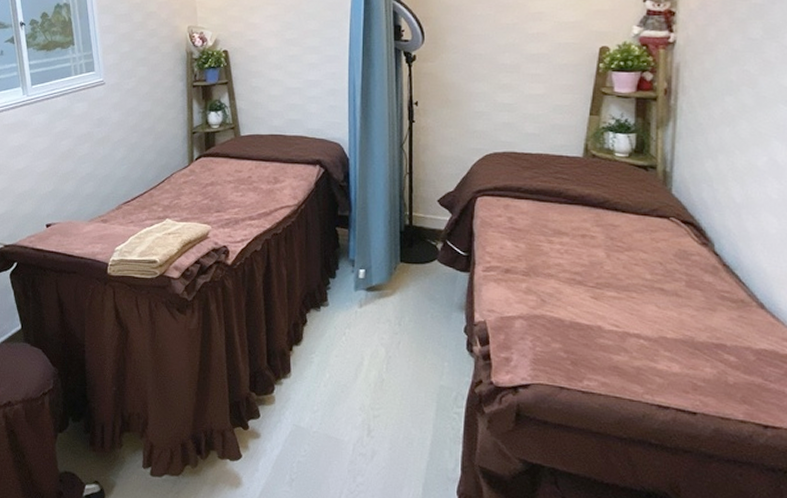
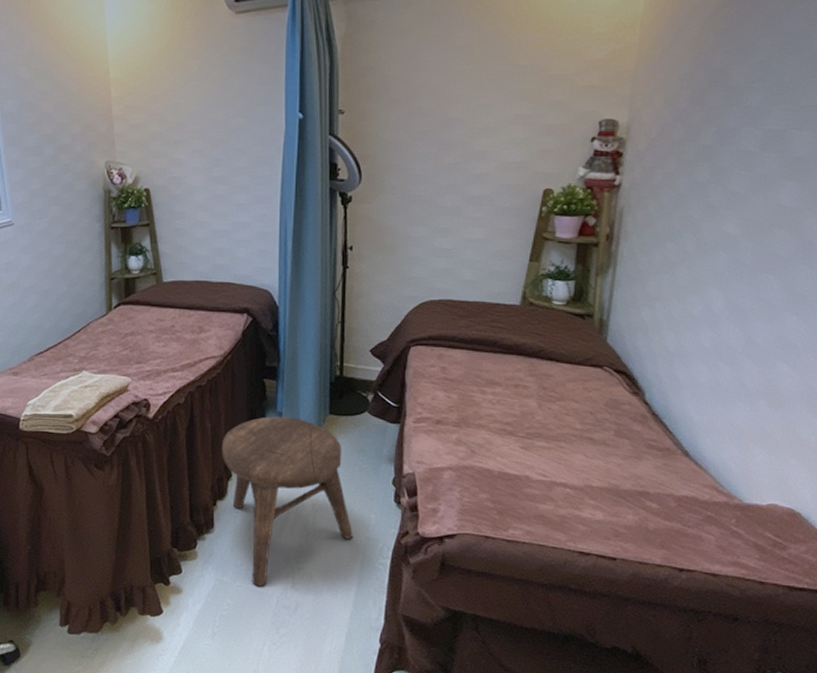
stool: none [296,264,427,433] -> present [221,416,353,586]

